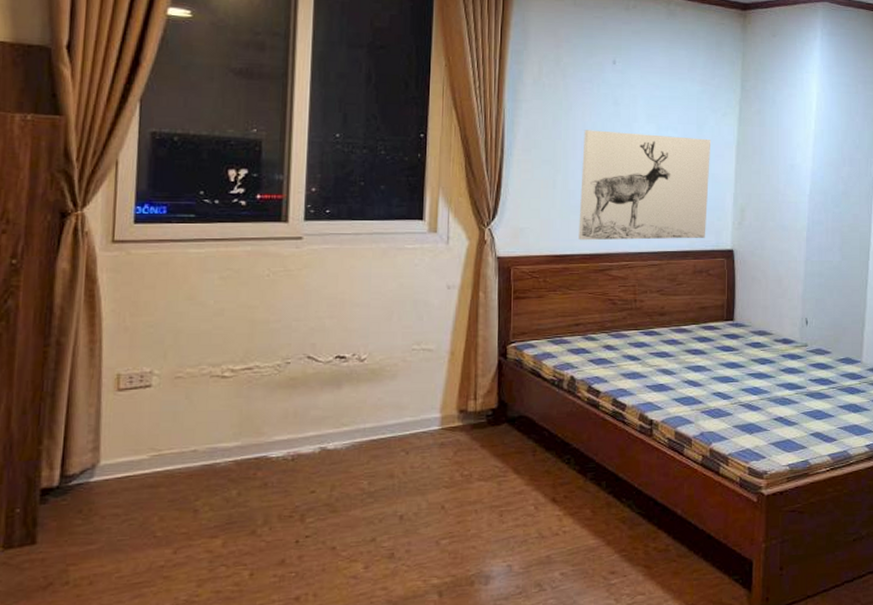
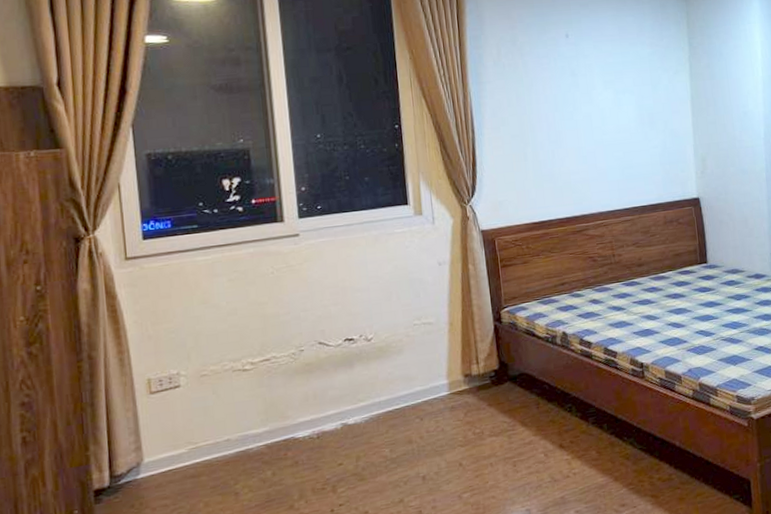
wall art: present [578,130,711,241] -> none [547,97,672,206]

